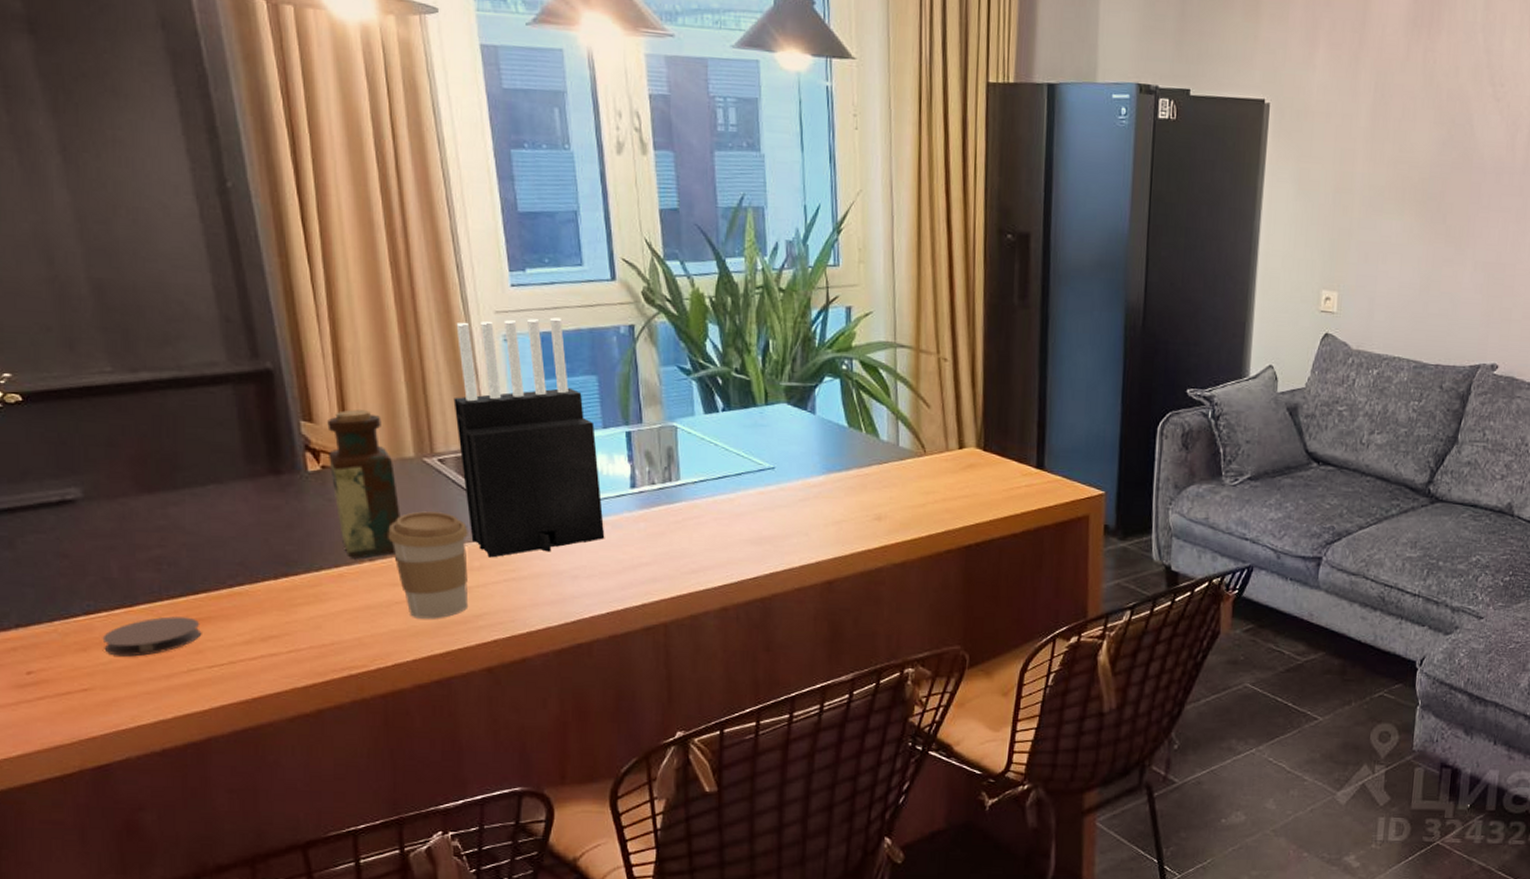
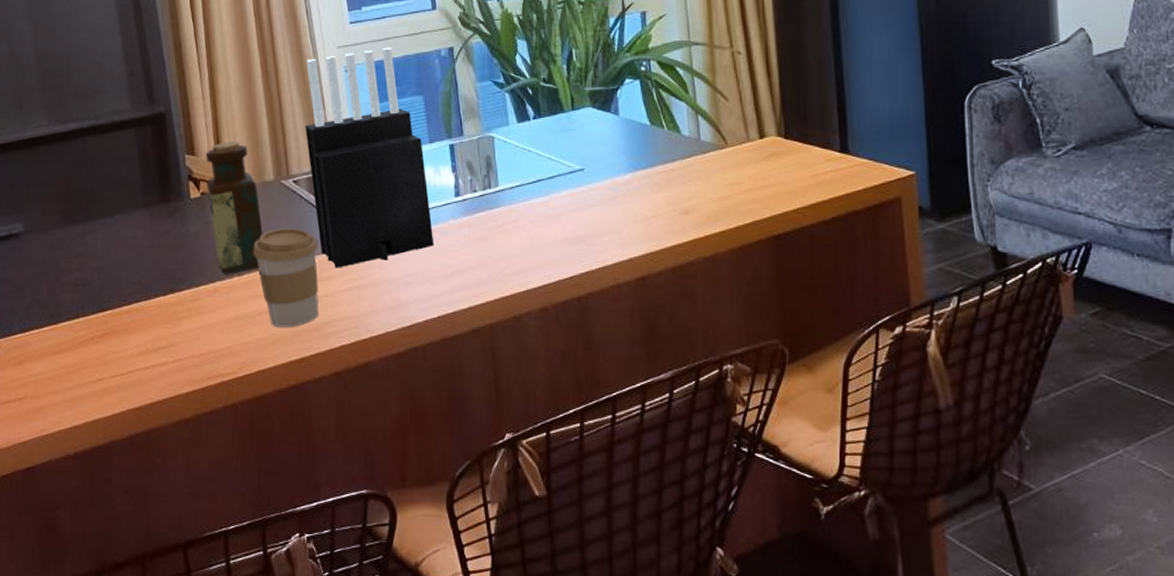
coaster: present [102,616,202,657] -> none [34,332,108,369]

